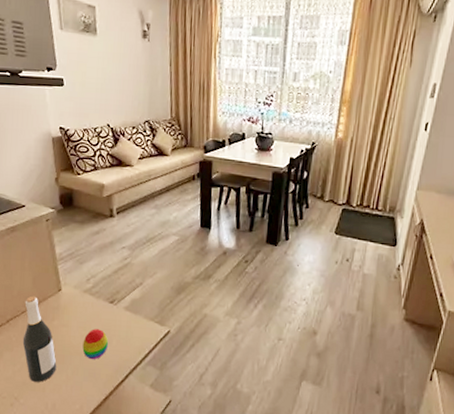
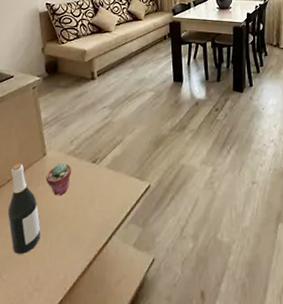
potted succulent: none [61,299,89,332] -> present [45,163,72,196]
decorative egg: present [82,329,108,360] -> none [66,191,91,224]

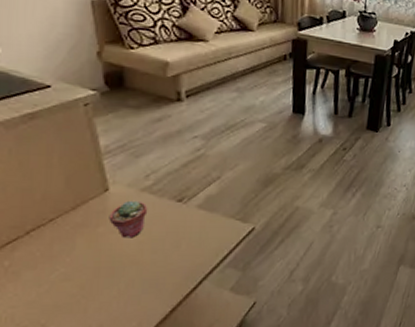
wine bottle: present [7,163,41,255] -> none [51,199,104,304]

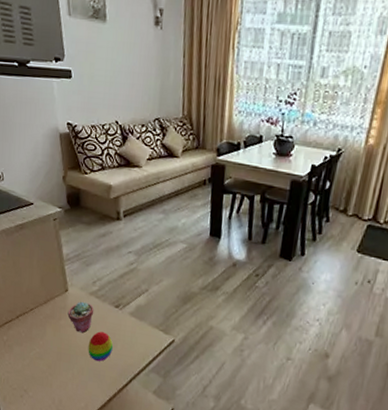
decorative egg: none [140,233,175,269] -> present [88,331,113,362]

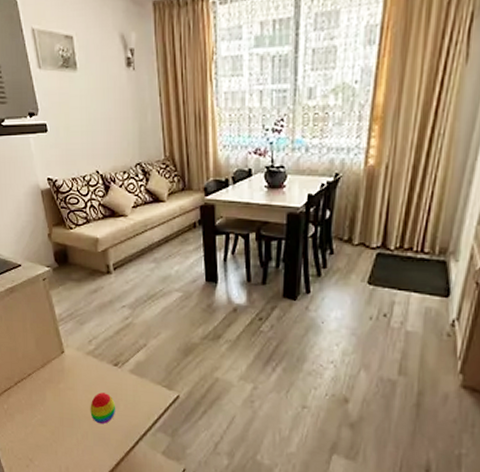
potted succulent: present [67,301,94,333] -> none [66,362,93,396]

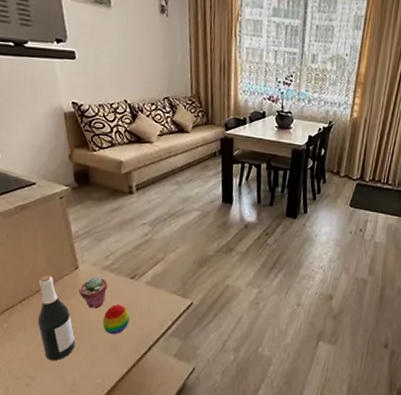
wine bottle: none [30,358,67,446] -> present [37,275,76,361]
potted succulent: none [66,362,93,396] -> present [79,277,108,309]

